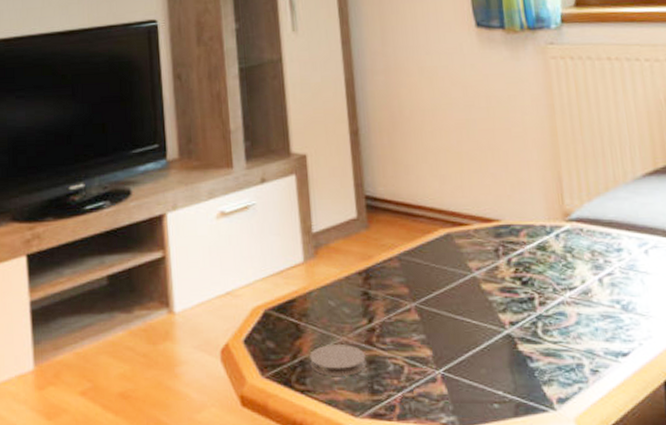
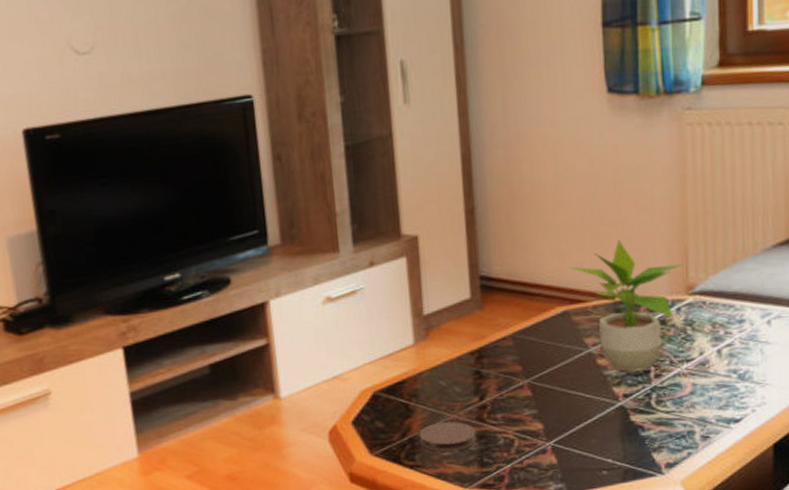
potted plant: none [450,164,558,298] -> present [570,239,682,372]

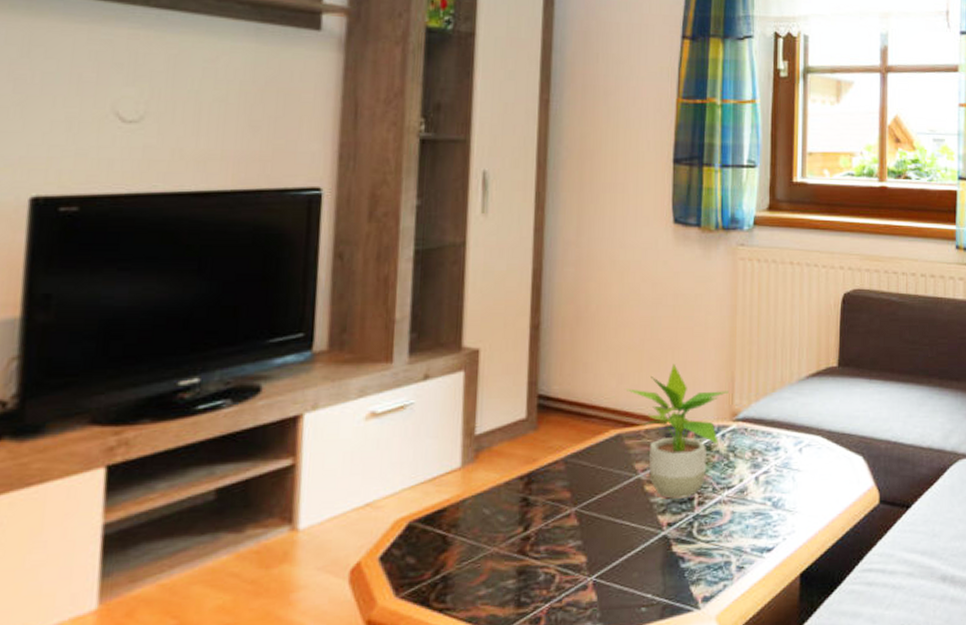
coaster: present [419,422,477,452] -> none [453,555,516,591]

